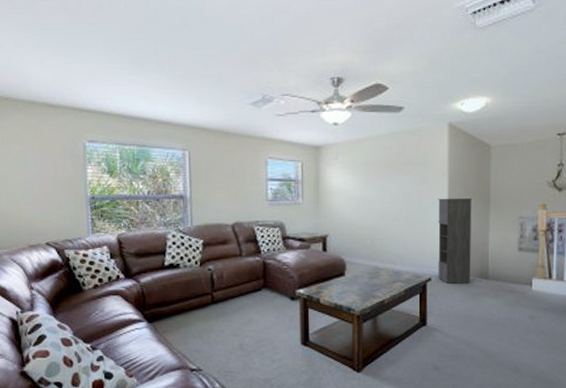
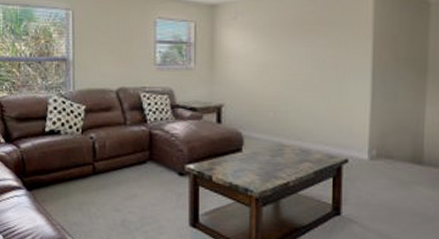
storage cabinet: present [438,197,473,284] -> none [357,65,404,169]

